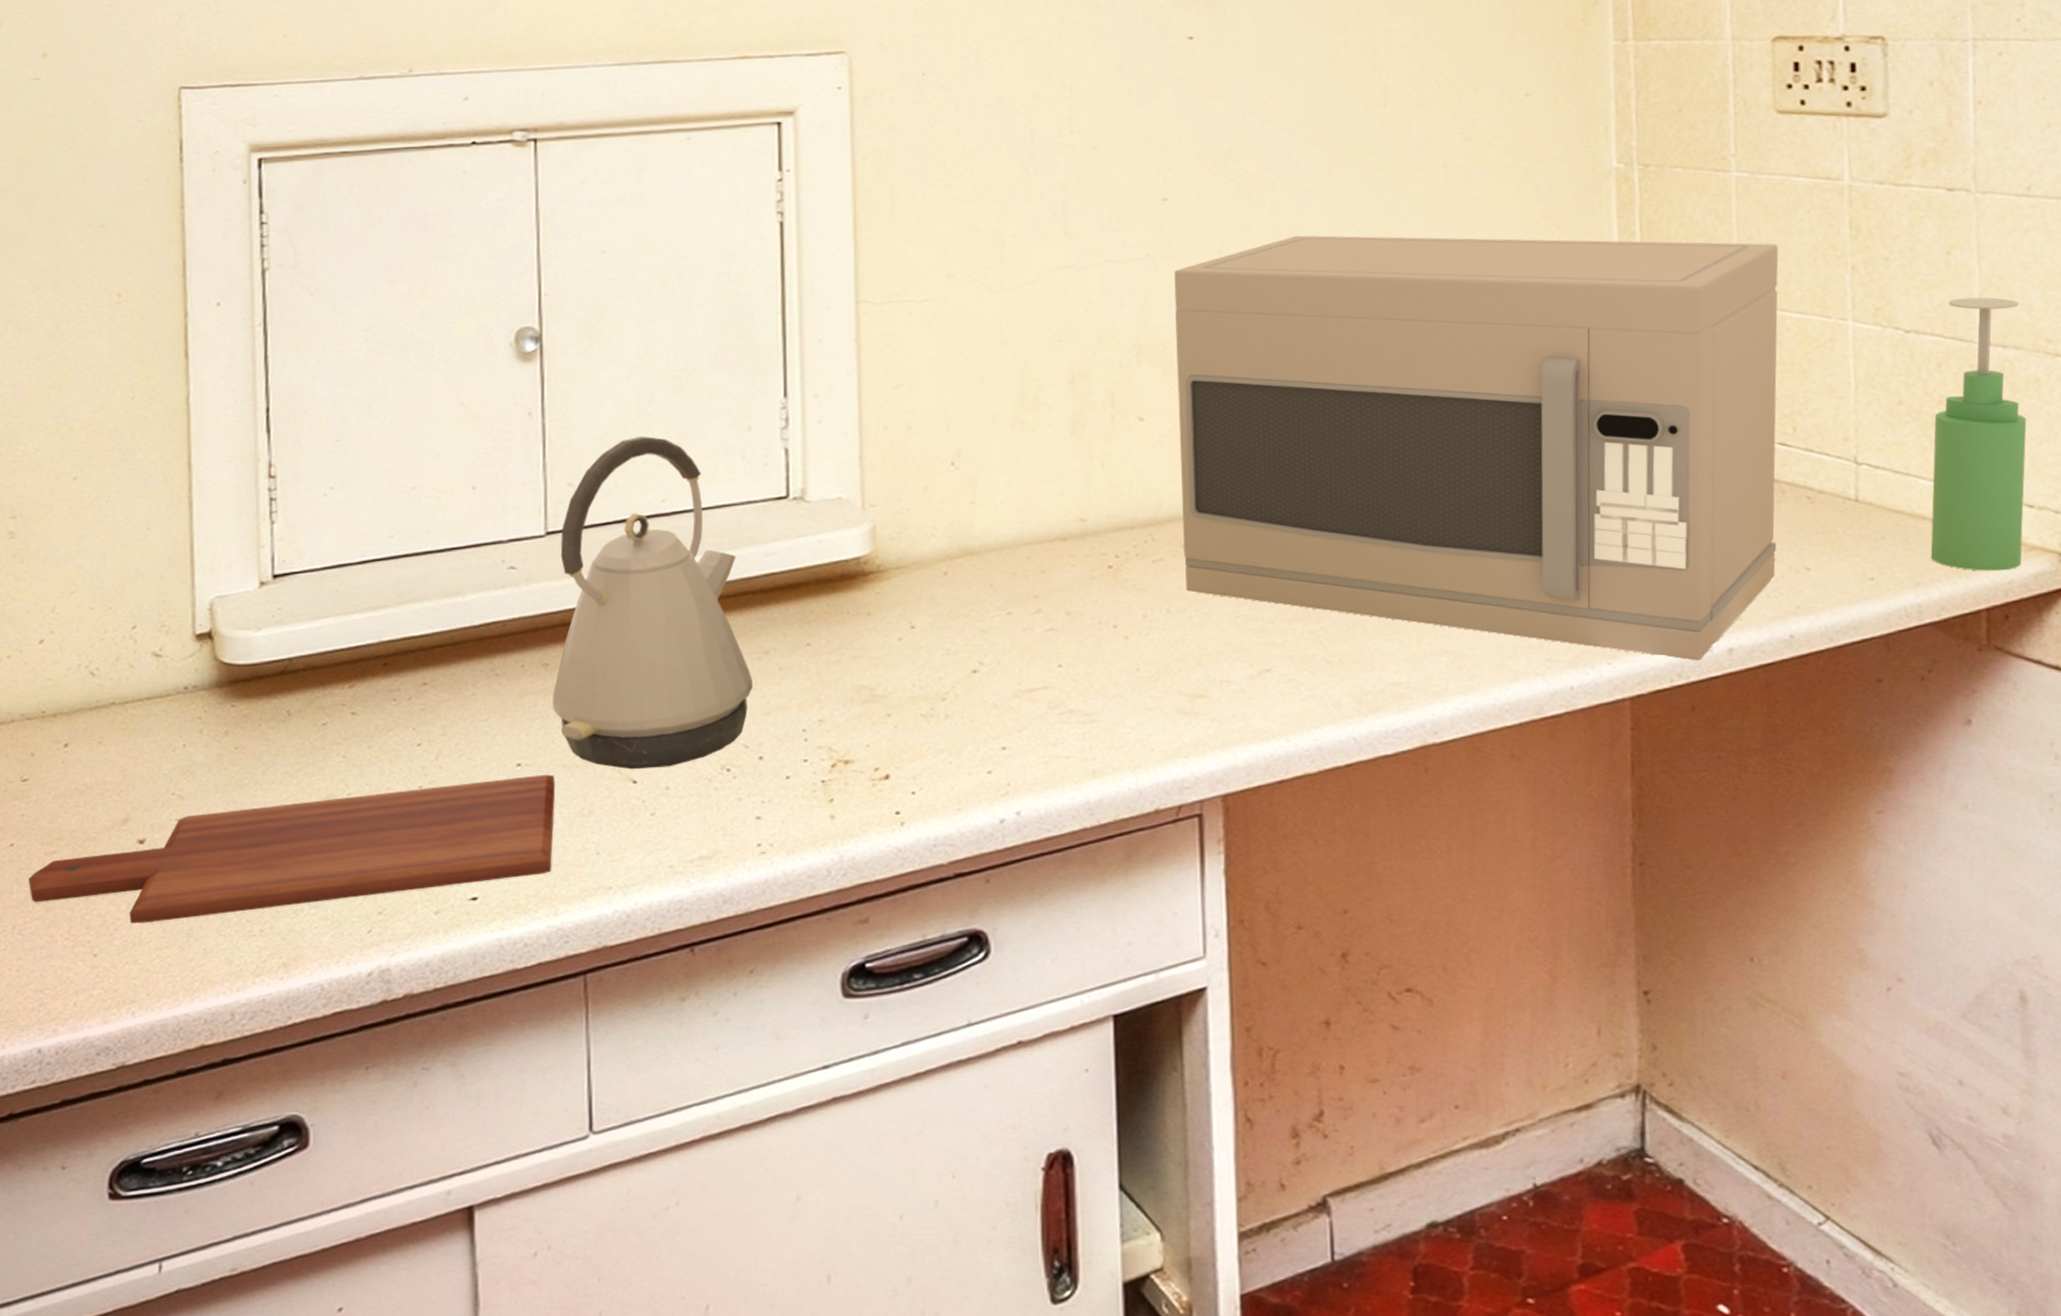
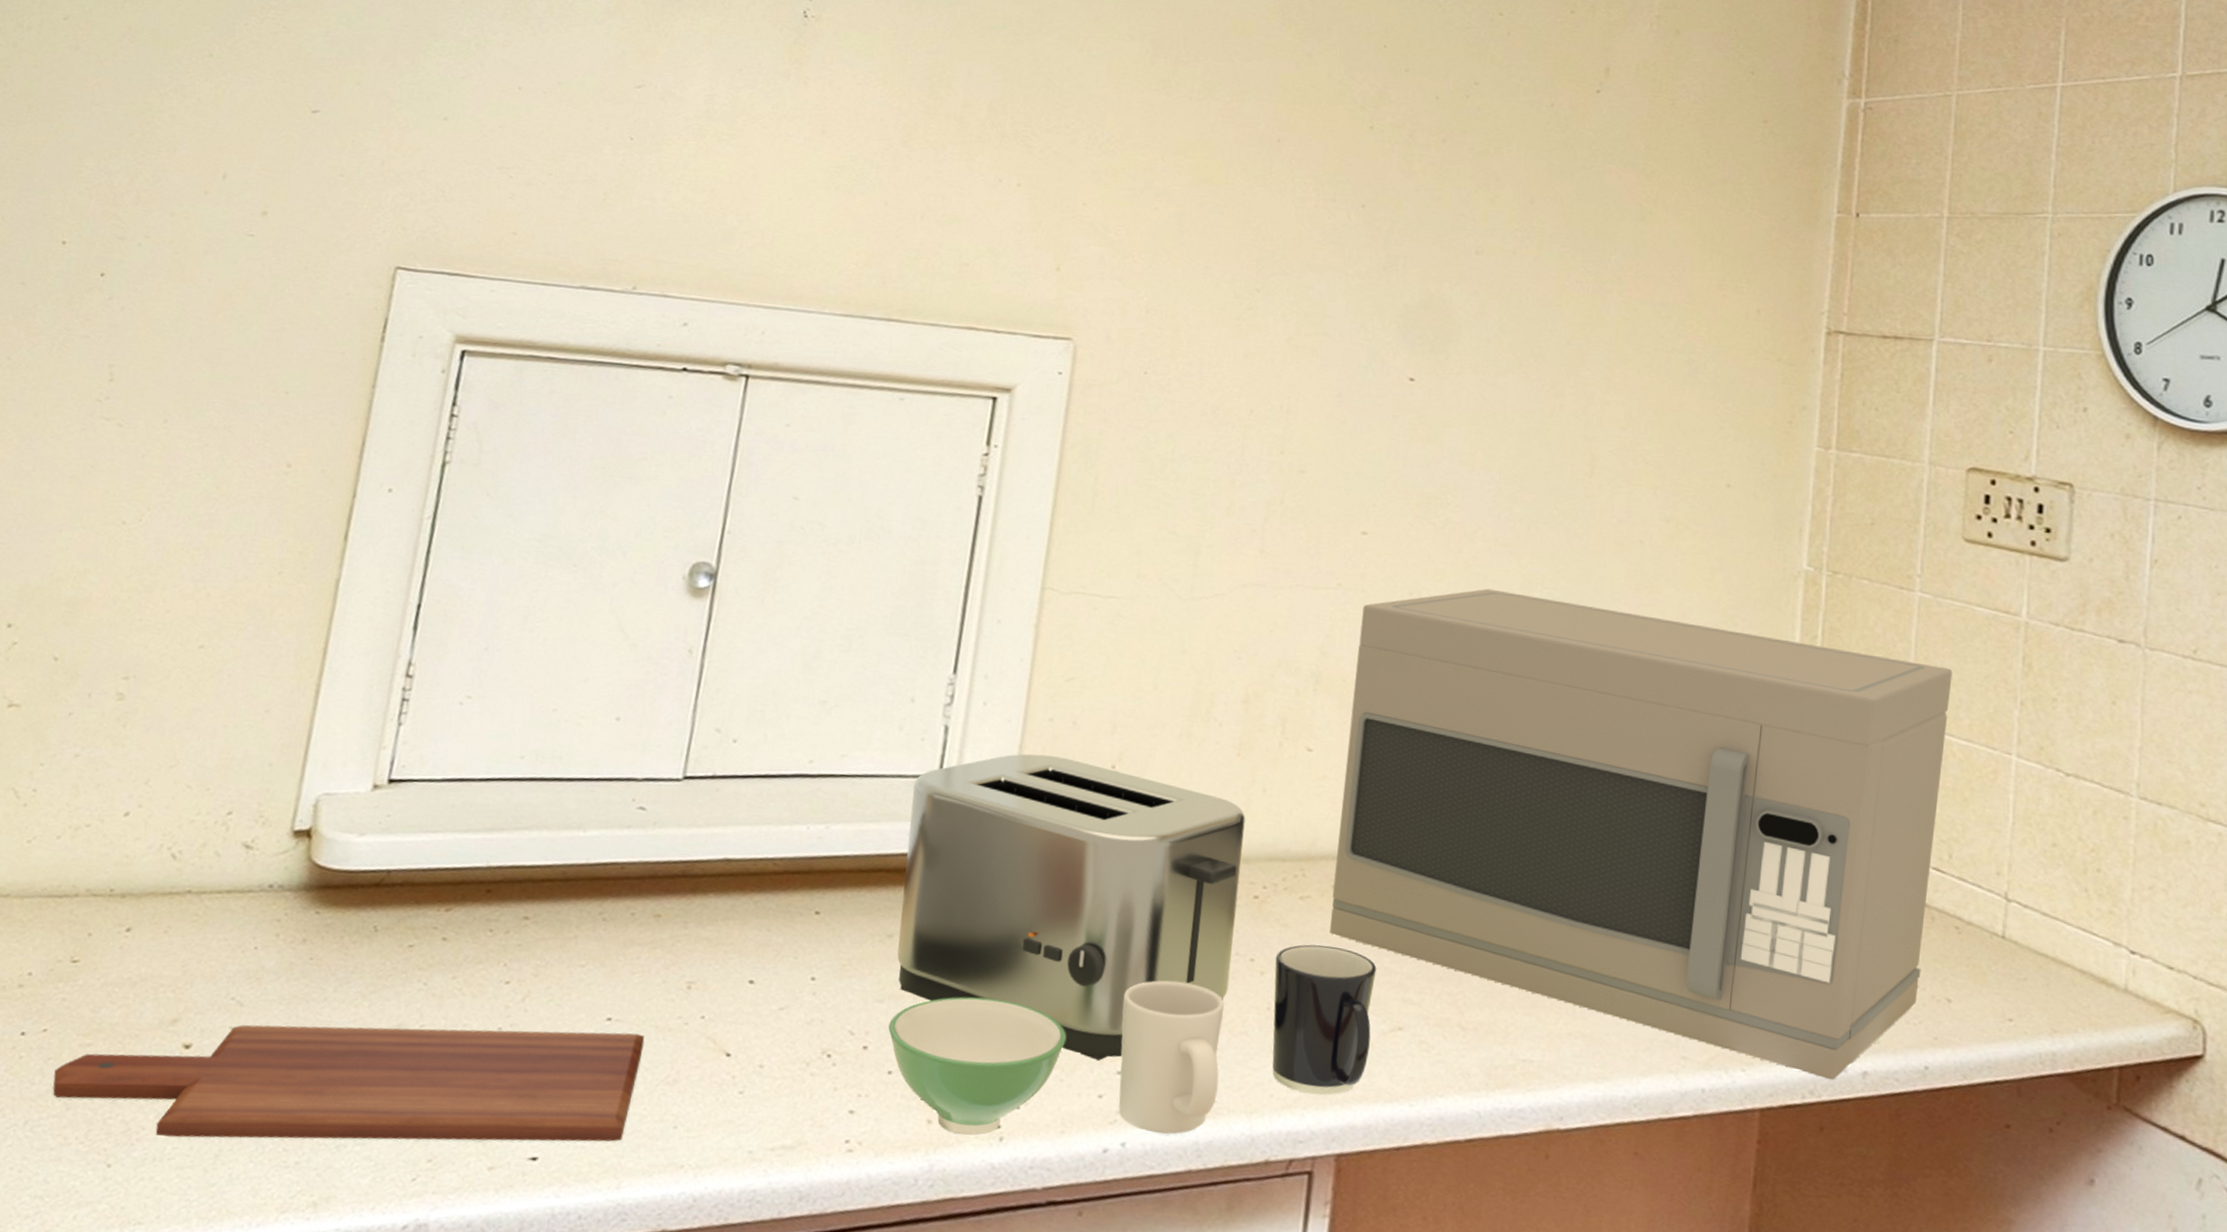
kettle: present [552,436,753,770] -> none [656,690,876,1044]
toaster: none [764,461,1096,740] -> present [897,753,1246,1061]
bowl: none [779,697,949,825] -> present [888,996,1067,1136]
mug: none [997,657,1100,799] -> present [1118,980,1224,1135]
mug: none [1137,602,1240,743] -> present [1272,944,1377,1096]
soap dispenser: present [1930,297,2027,571] -> none [2069,749,2177,1030]

